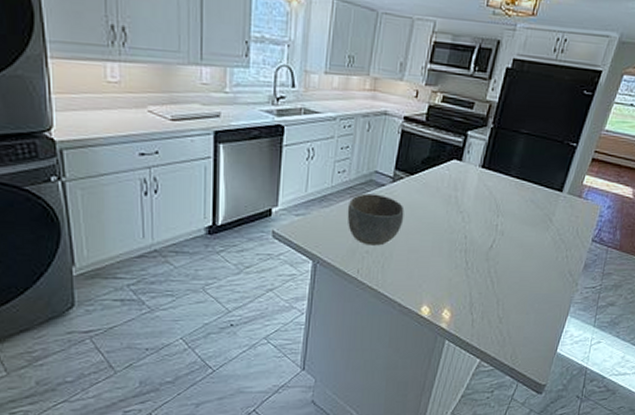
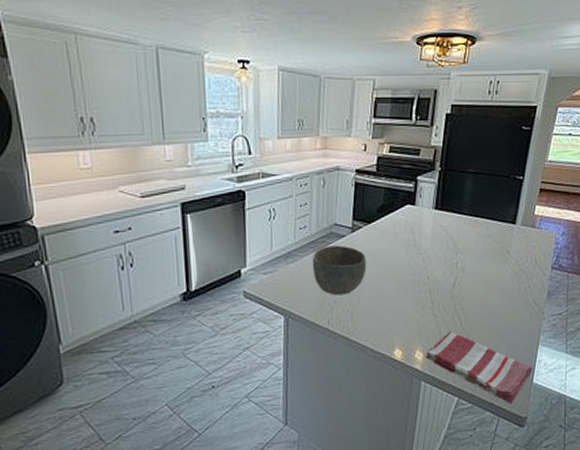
dish towel: none [453,294,559,371] -> present [425,332,533,404]

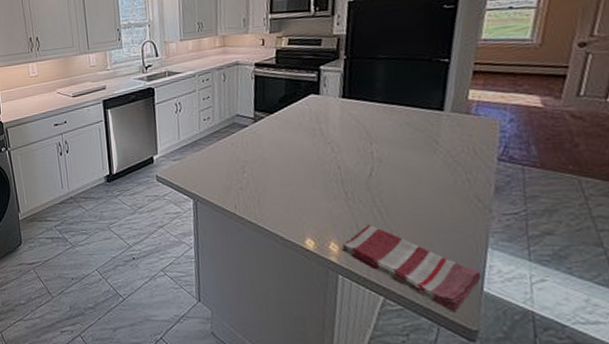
bowl: present [312,245,367,296] -> none [216,135,271,182]

